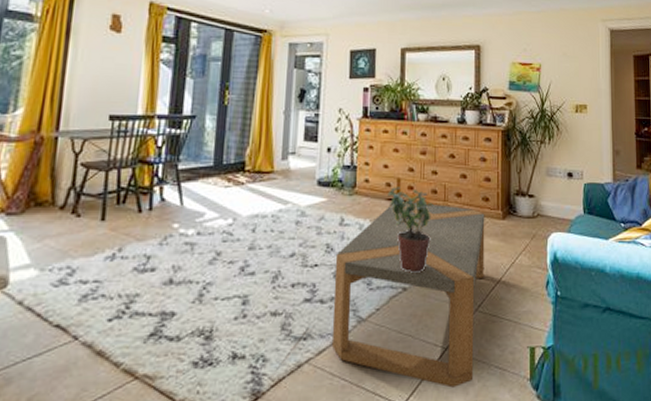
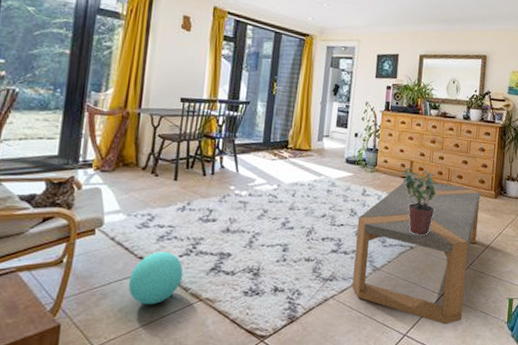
ball: none [40,315,113,390] -> present [128,251,183,305]

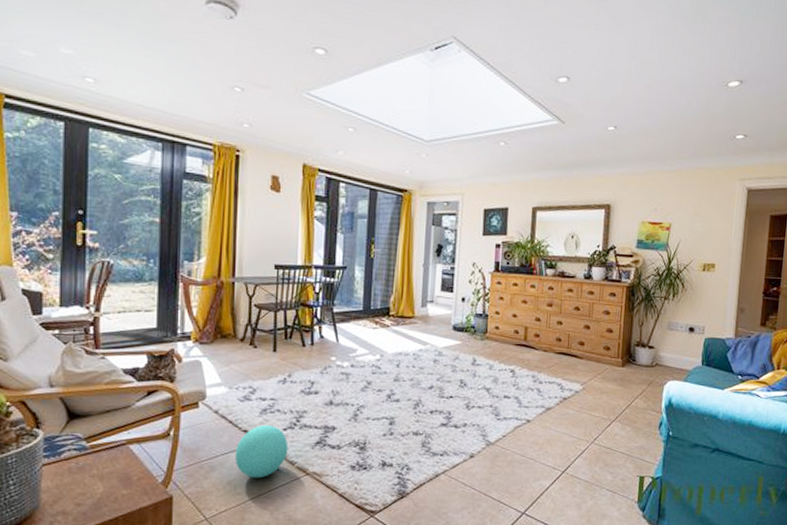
coffee table: present [351,180,481,324] -> none [464,347,606,503]
potted plant: present [402,167,439,236] -> none [515,334,557,408]

